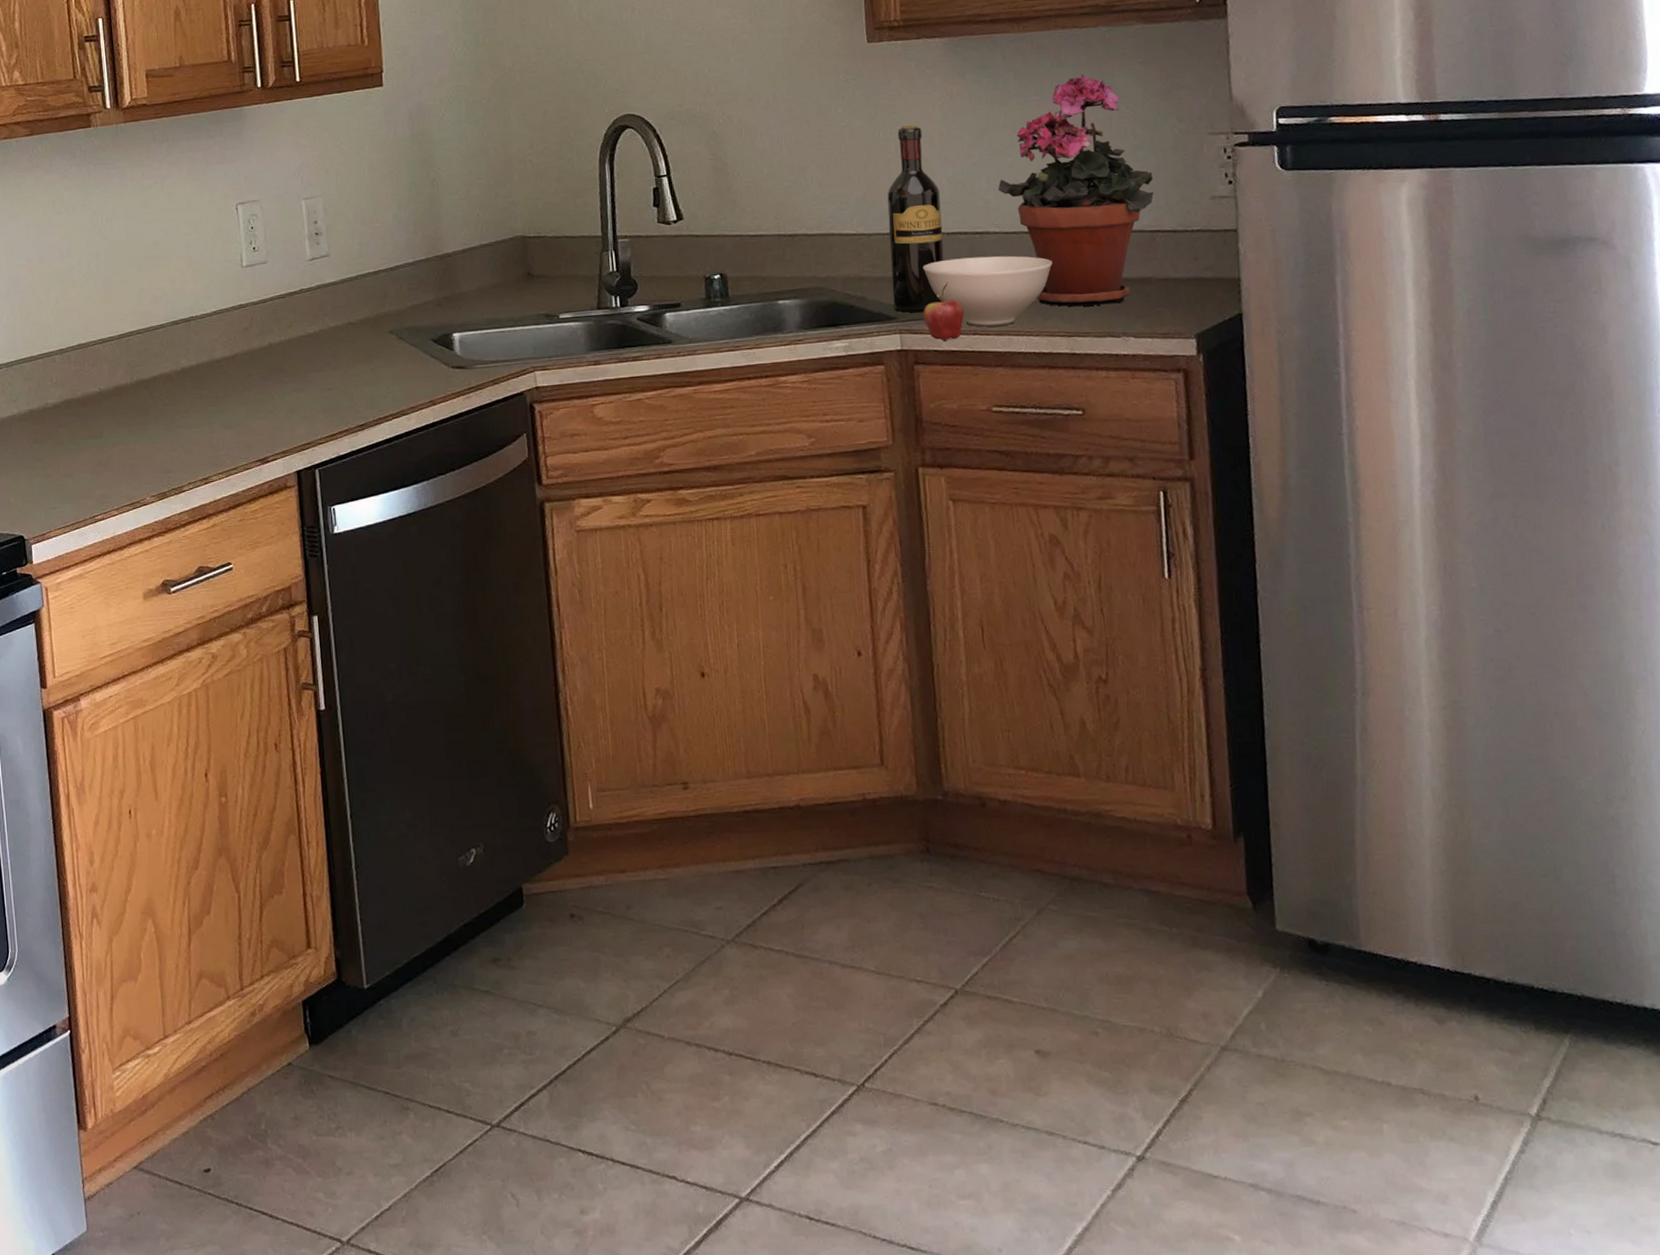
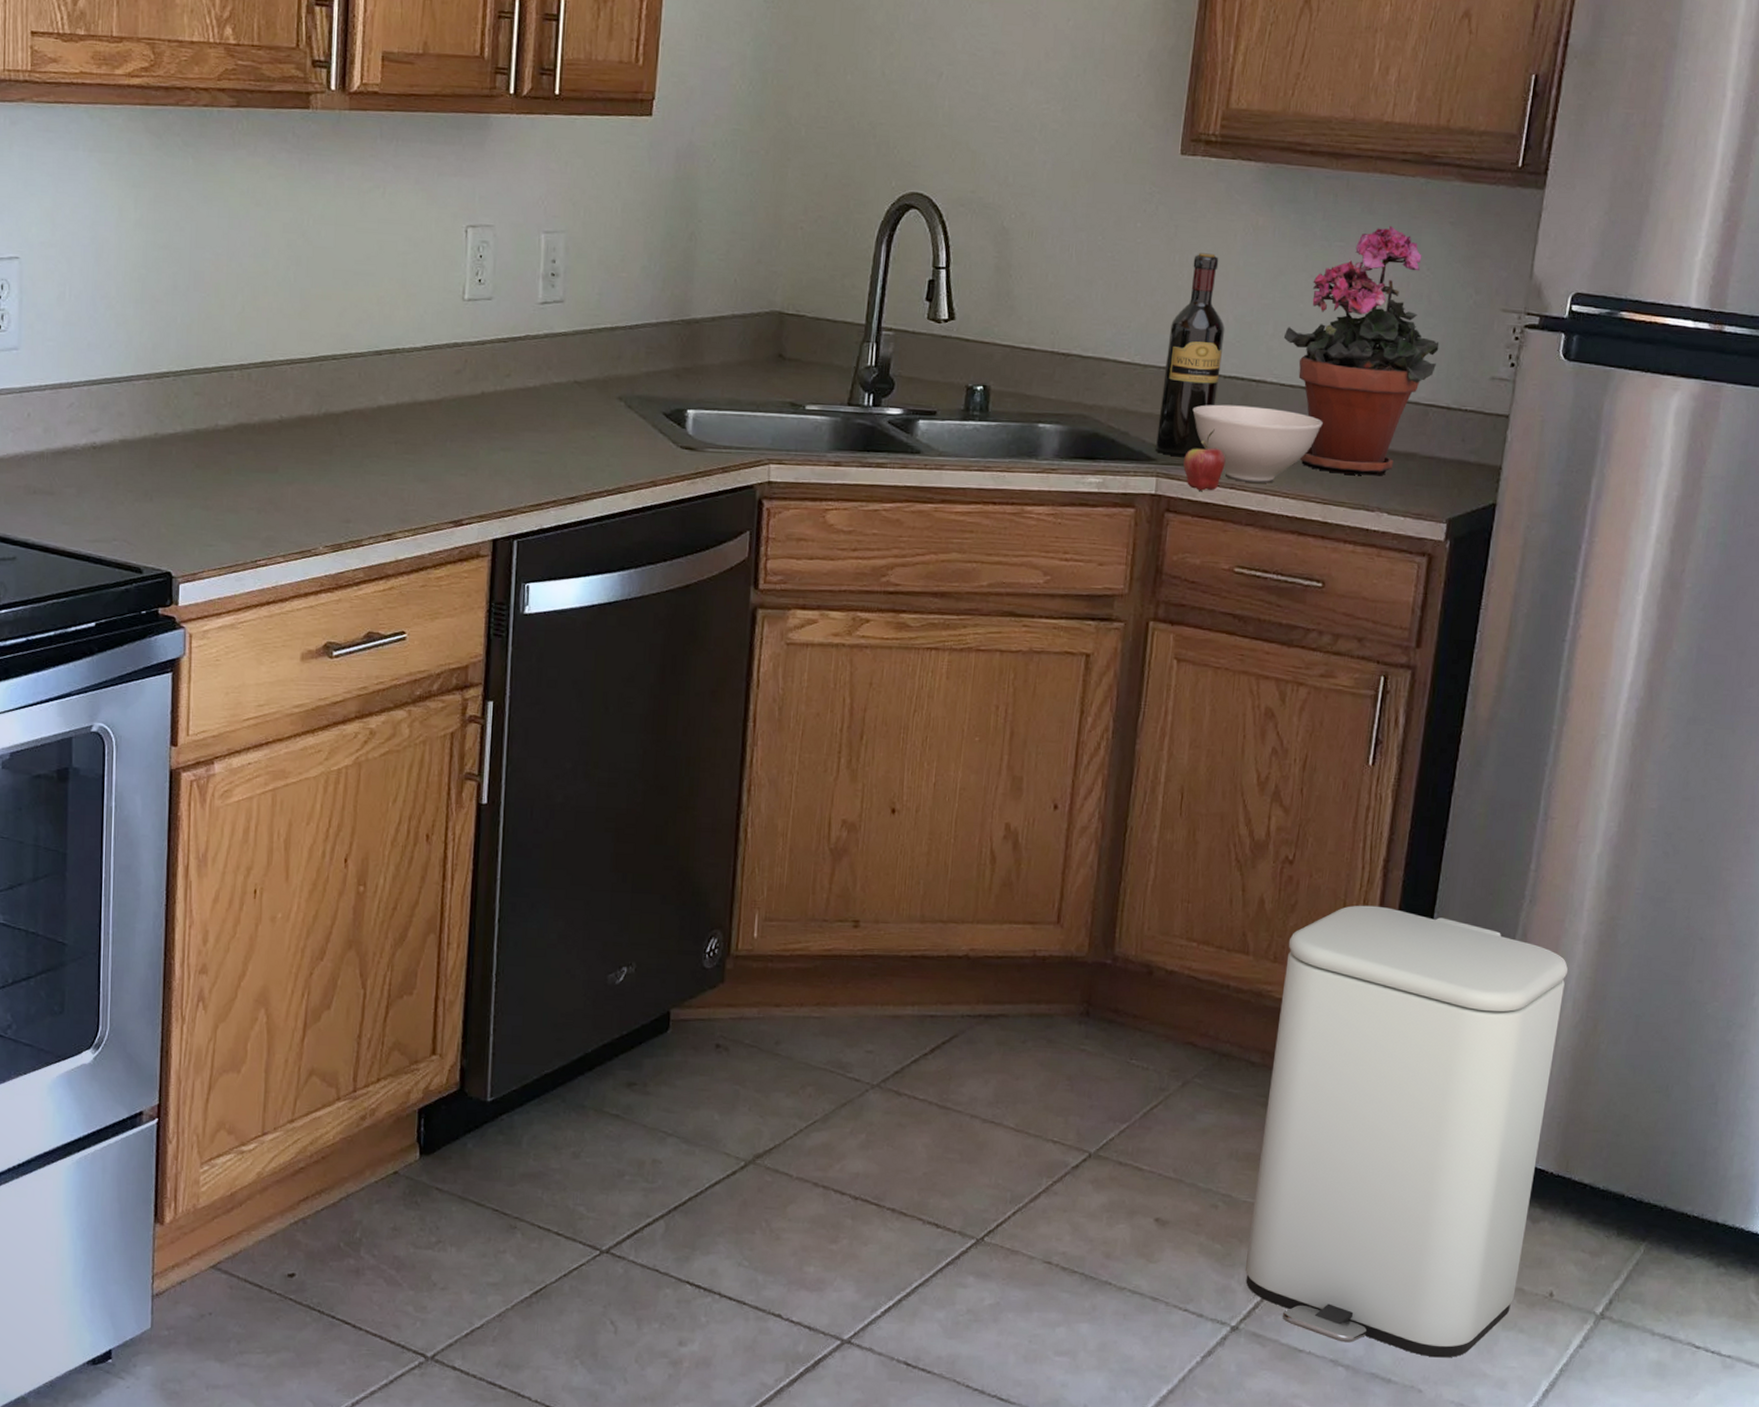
pedal bin: none [1118,715,1437,1174] -> present [1245,905,1569,1358]

